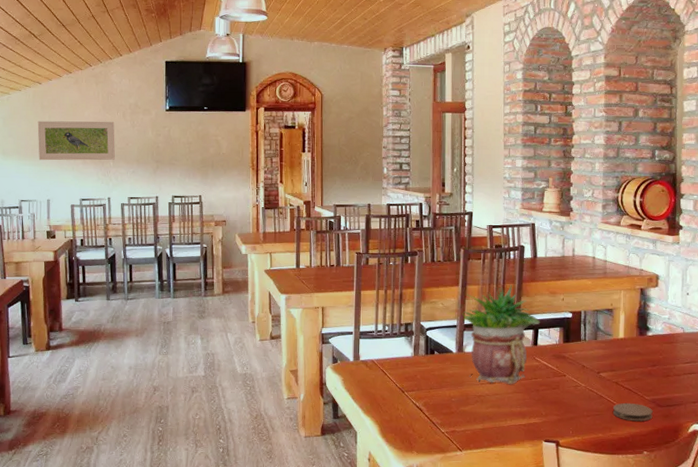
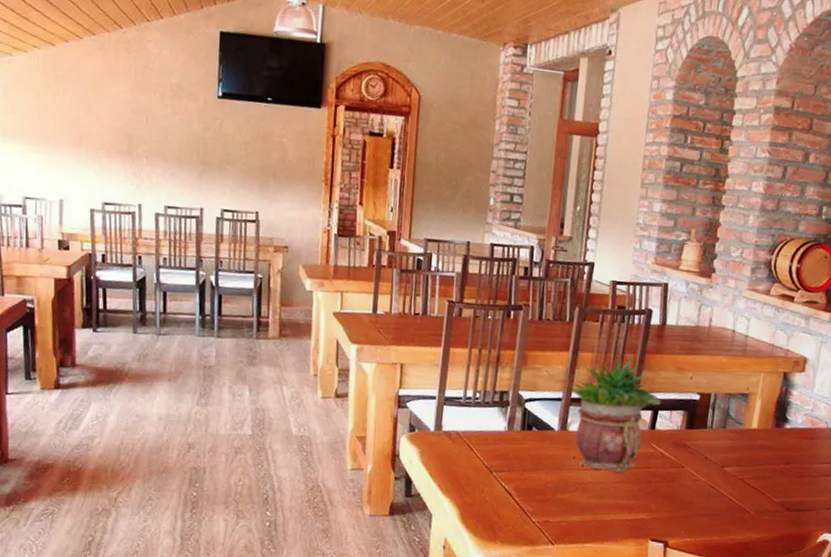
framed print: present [37,121,115,161] -> none [48,95,150,156]
coaster: present [612,402,653,422] -> none [733,503,780,526]

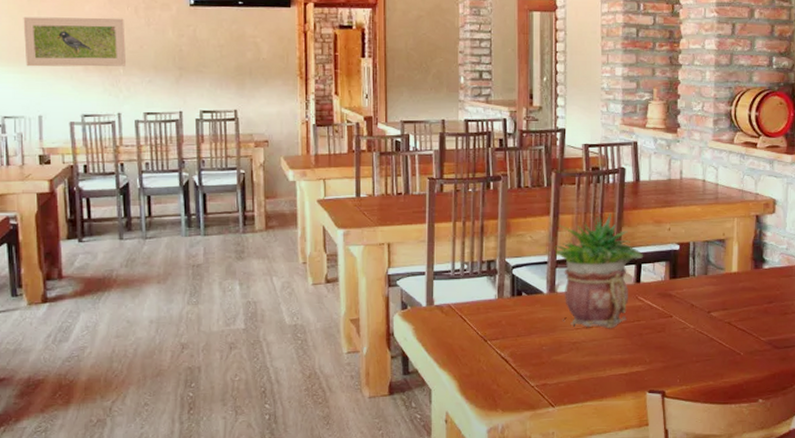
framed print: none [48,95,150,156] -> present [23,16,126,67]

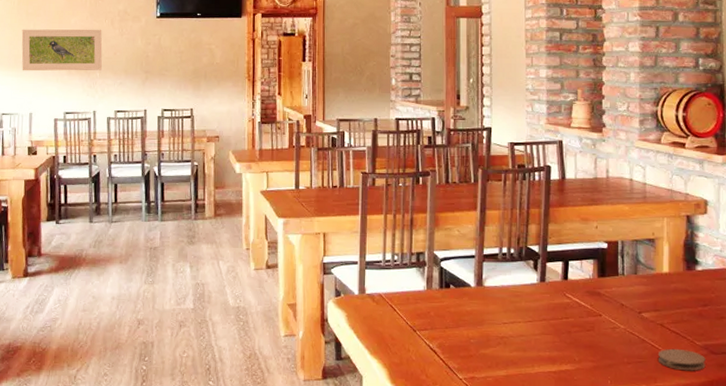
potted plant: present [554,212,644,329] -> none [481,209,571,325]
coaster: none [724,345,769,366] -> present [657,348,706,371]

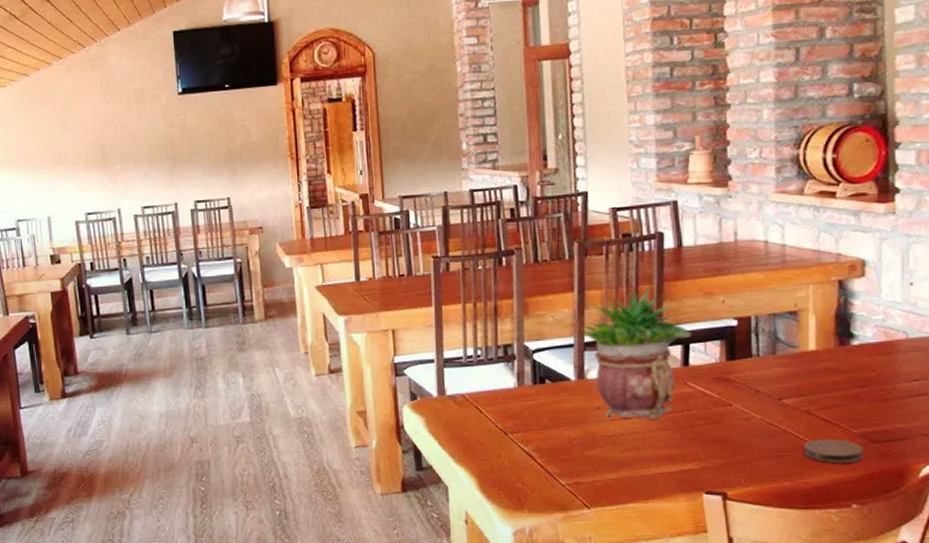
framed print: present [21,29,102,71] -> none [28,113,122,170]
potted plant: none [481,209,571,325] -> present [581,285,692,420]

